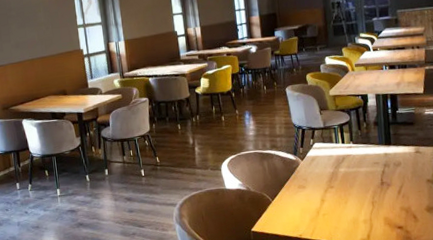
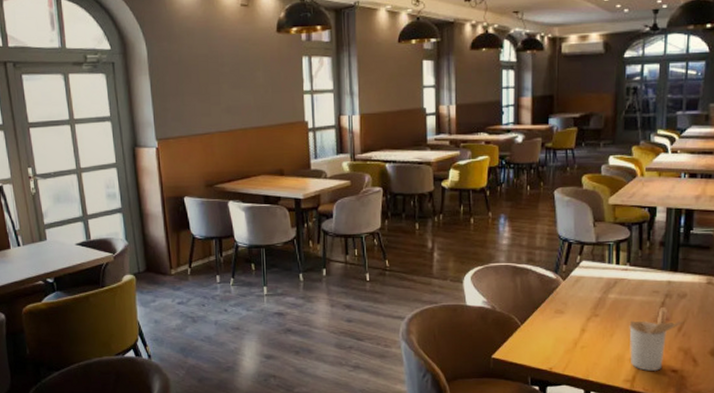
utensil holder: none [359,175,401,230] -> present [629,307,683,372]

